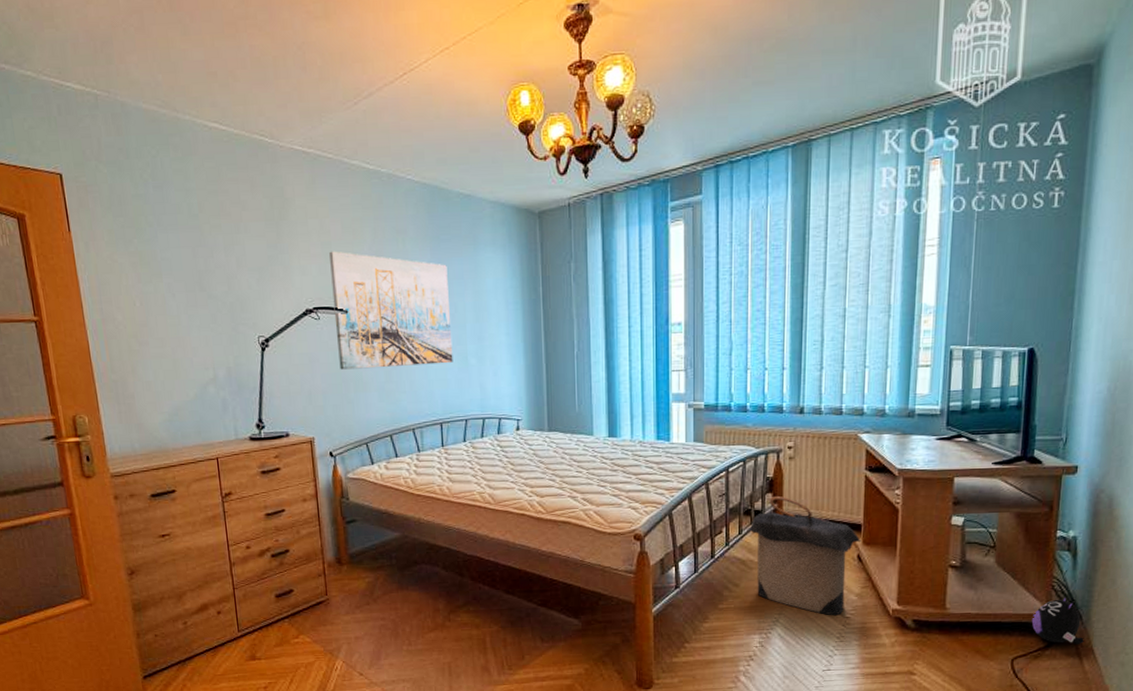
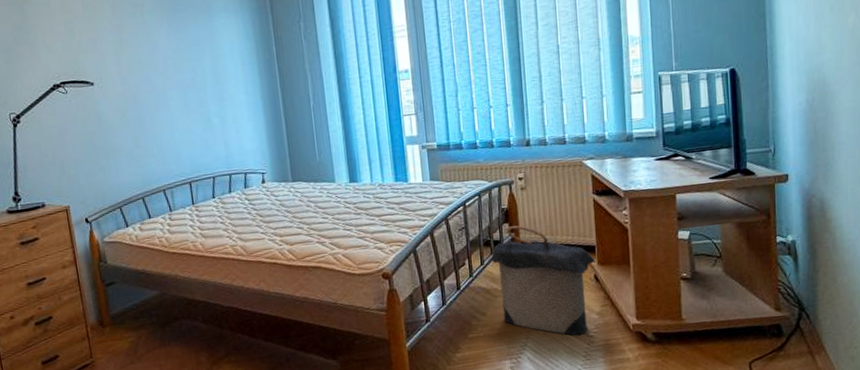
wall art: present [329,251,453,370] -> none [72,28,197,139]
plush toy: present [1031,596,1084,644] -> none [763,298,814,344]

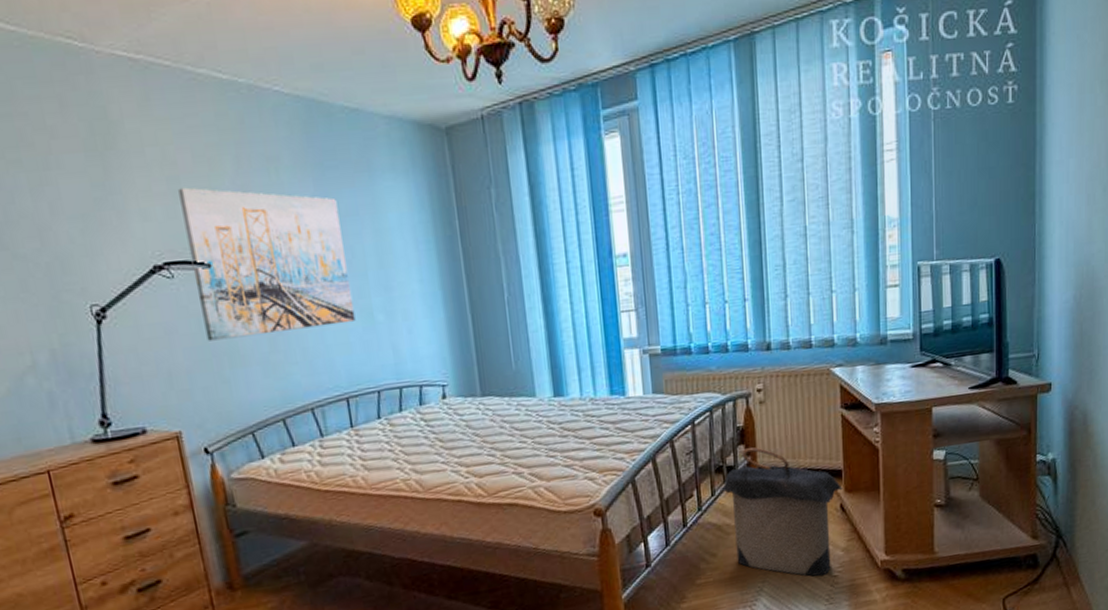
wall art: none [72,28,197,139] -> present [178,187,356,341]

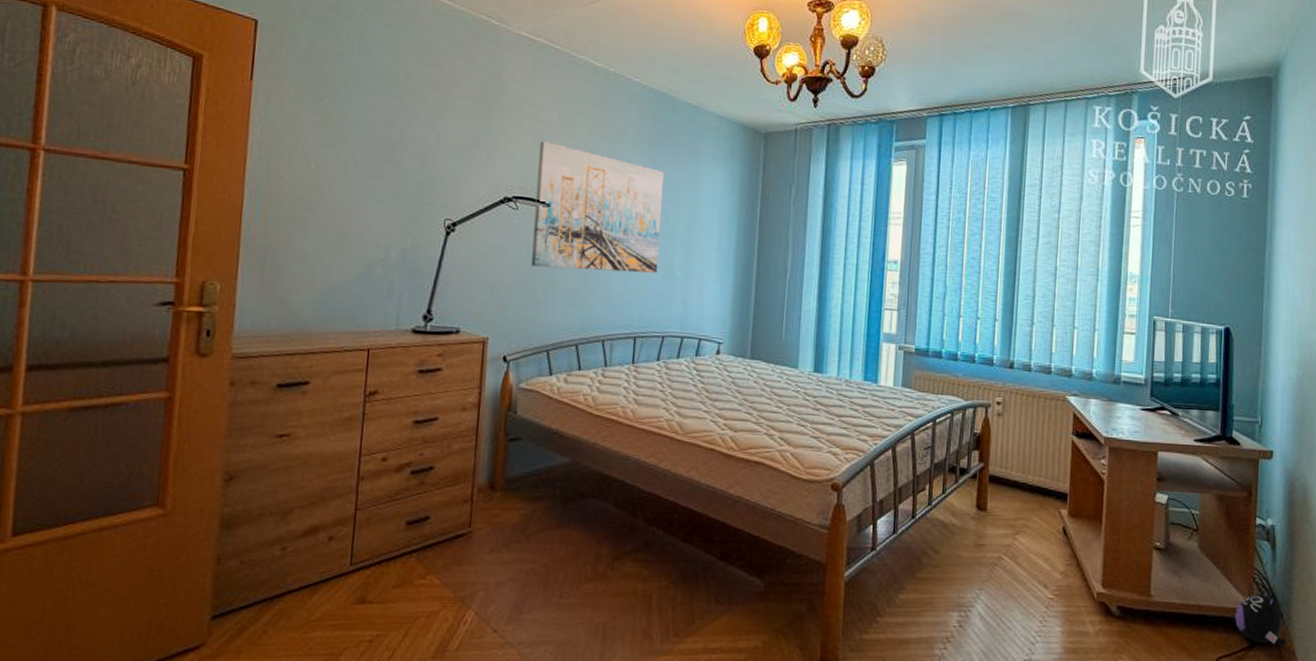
laundry hamper: present [719,447,843,577] -> none [951,455,1067,596]
plush toy: none [1019,524,1070,576] -> present [1234,591,1286,646]

